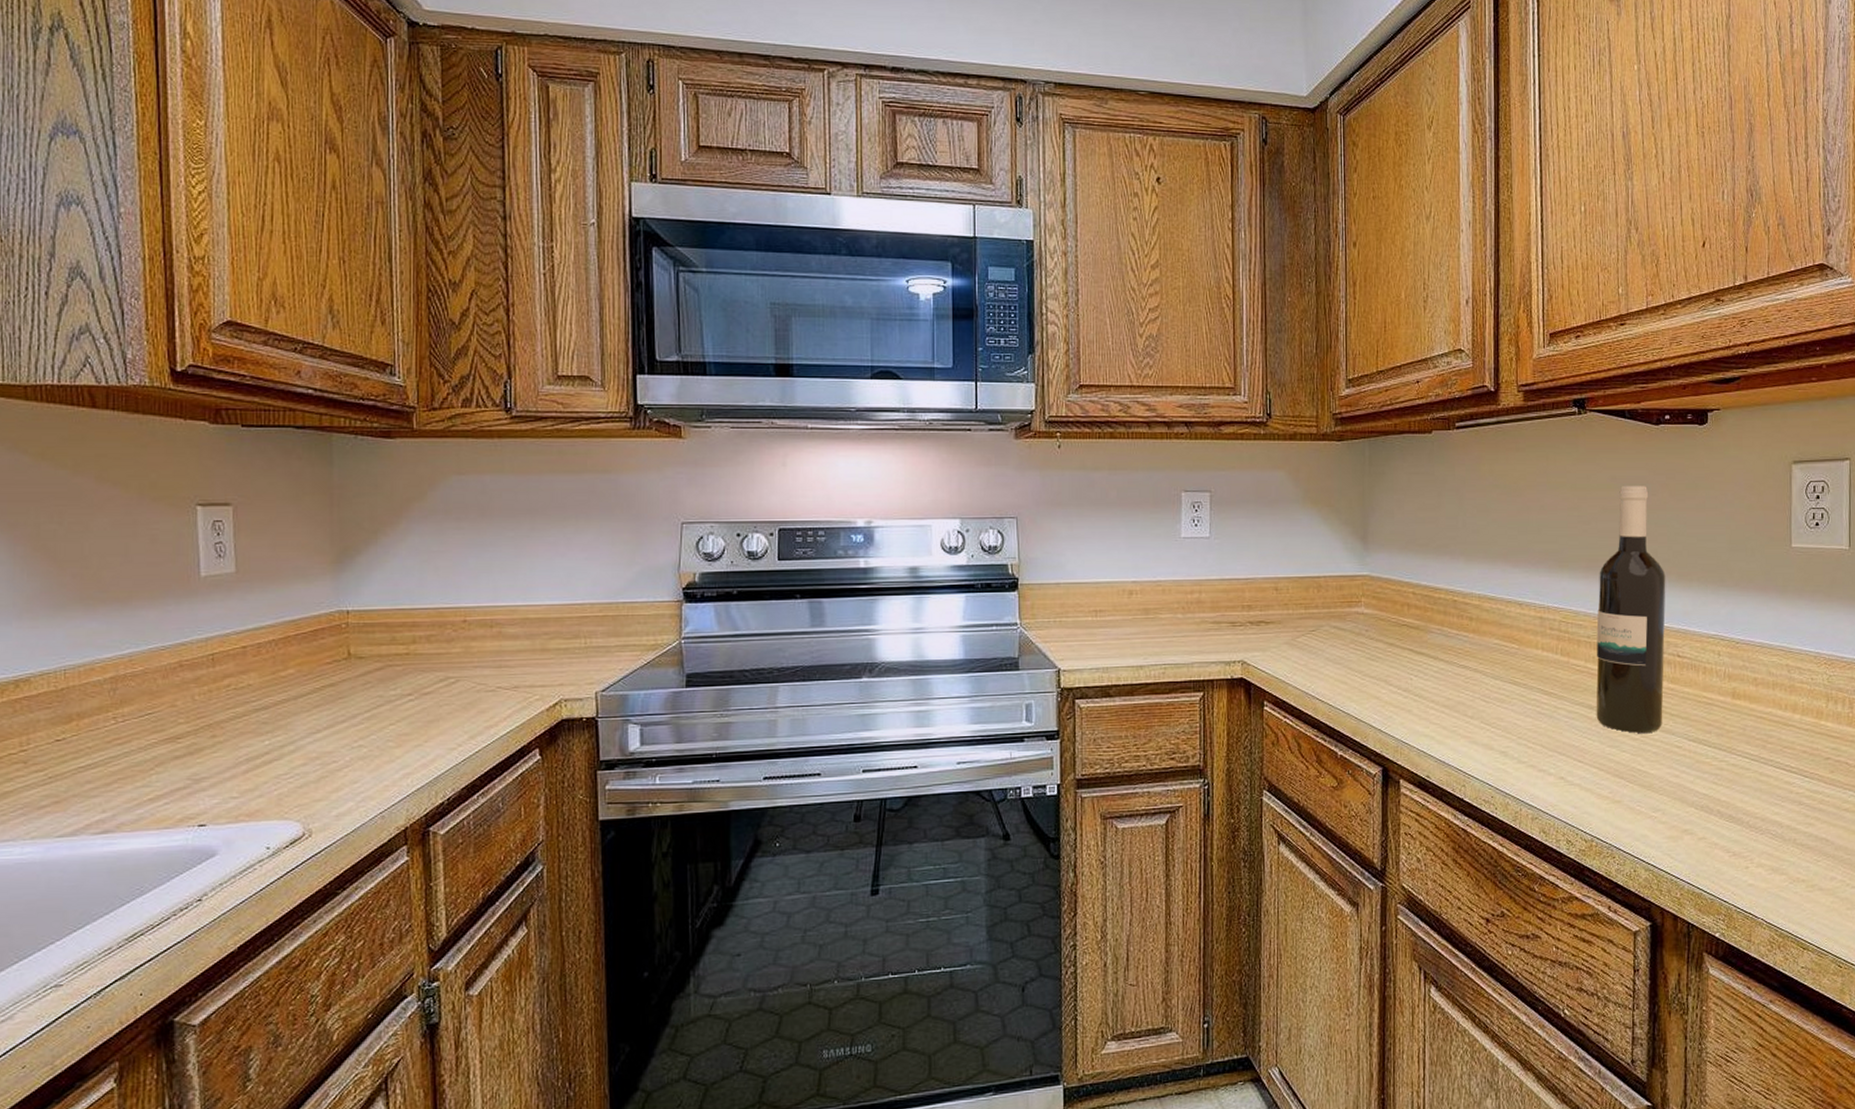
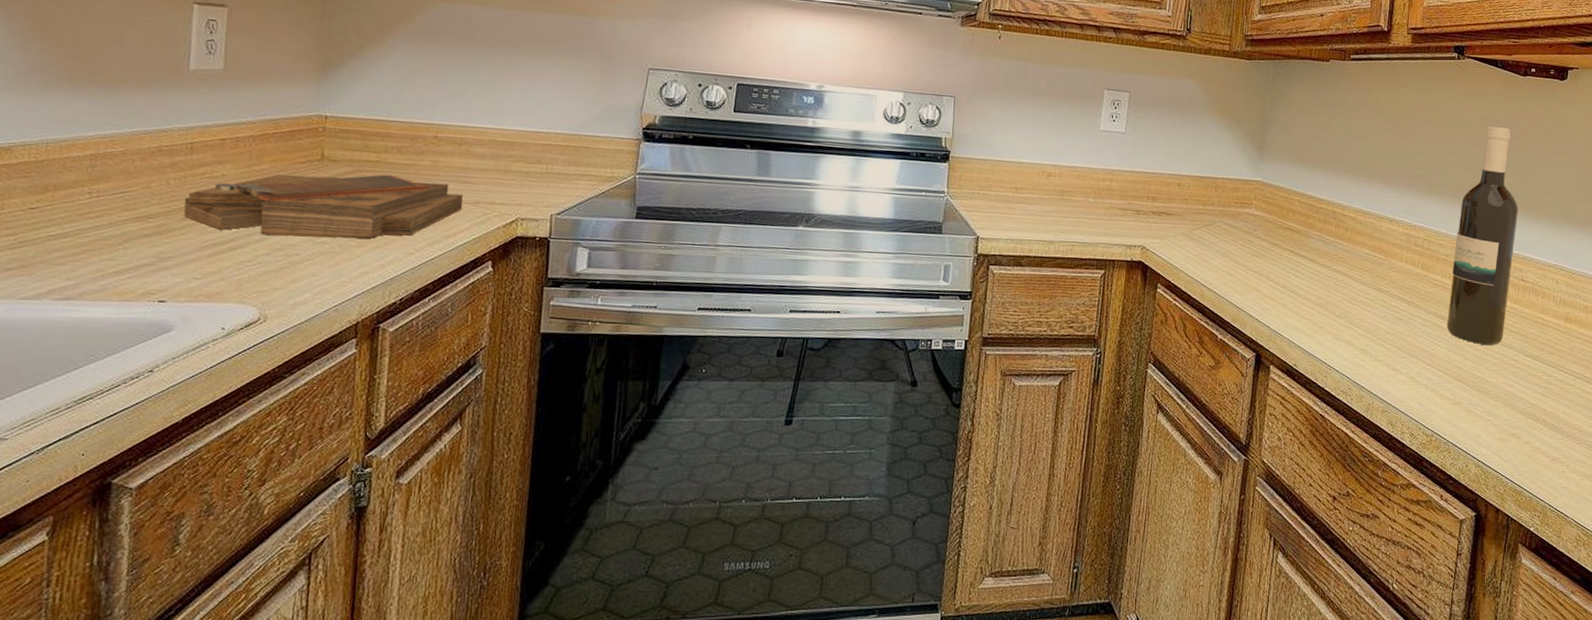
clipboard: none [212,667,502,745] -> present [183,174,463,239]

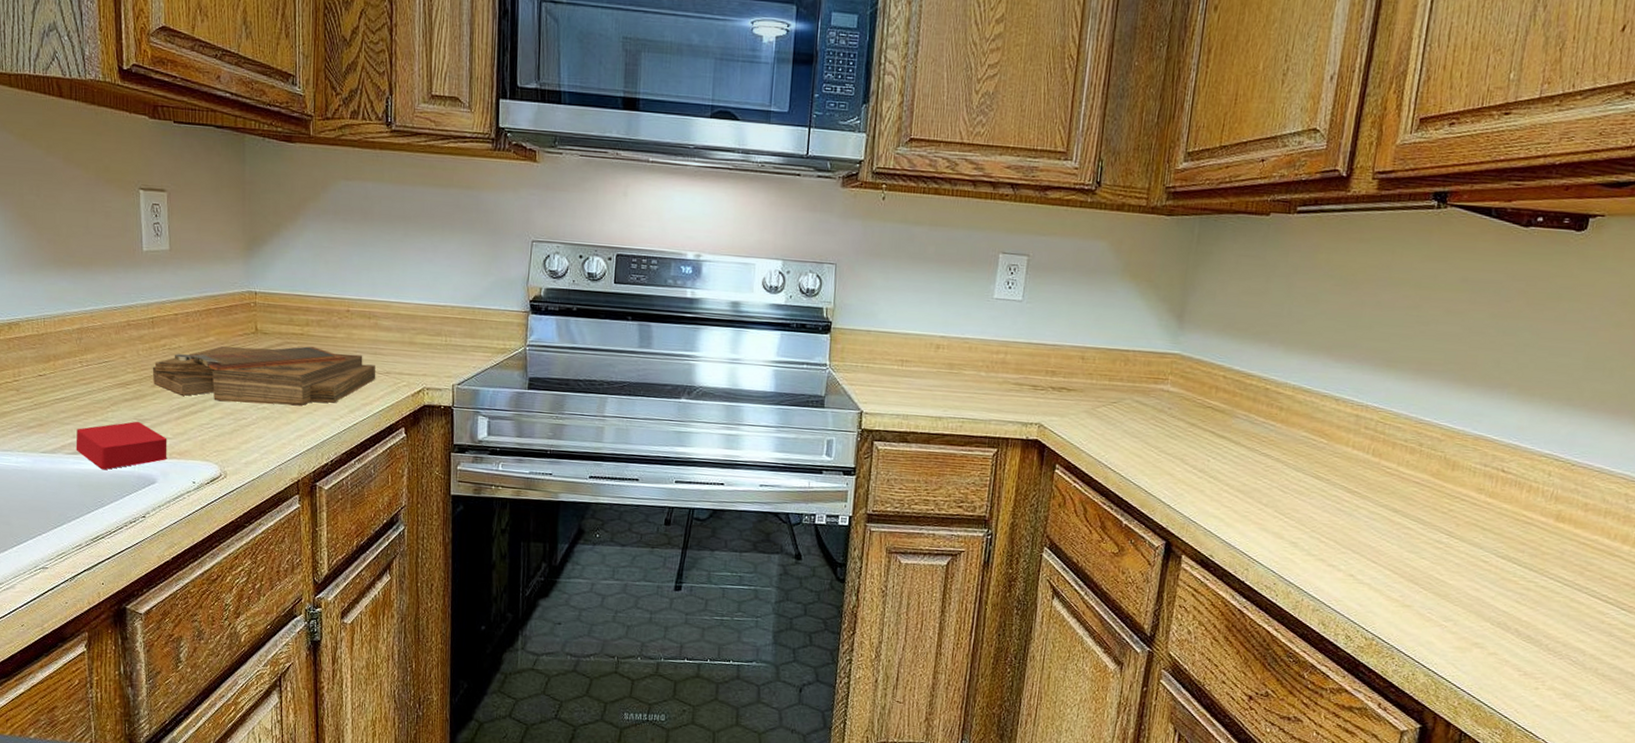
sponge: none [68,259,194,318] -> present [76,421,167,470]
wine bottle: present [1446,126,1519,346] -> none [1399,289,1505,544]

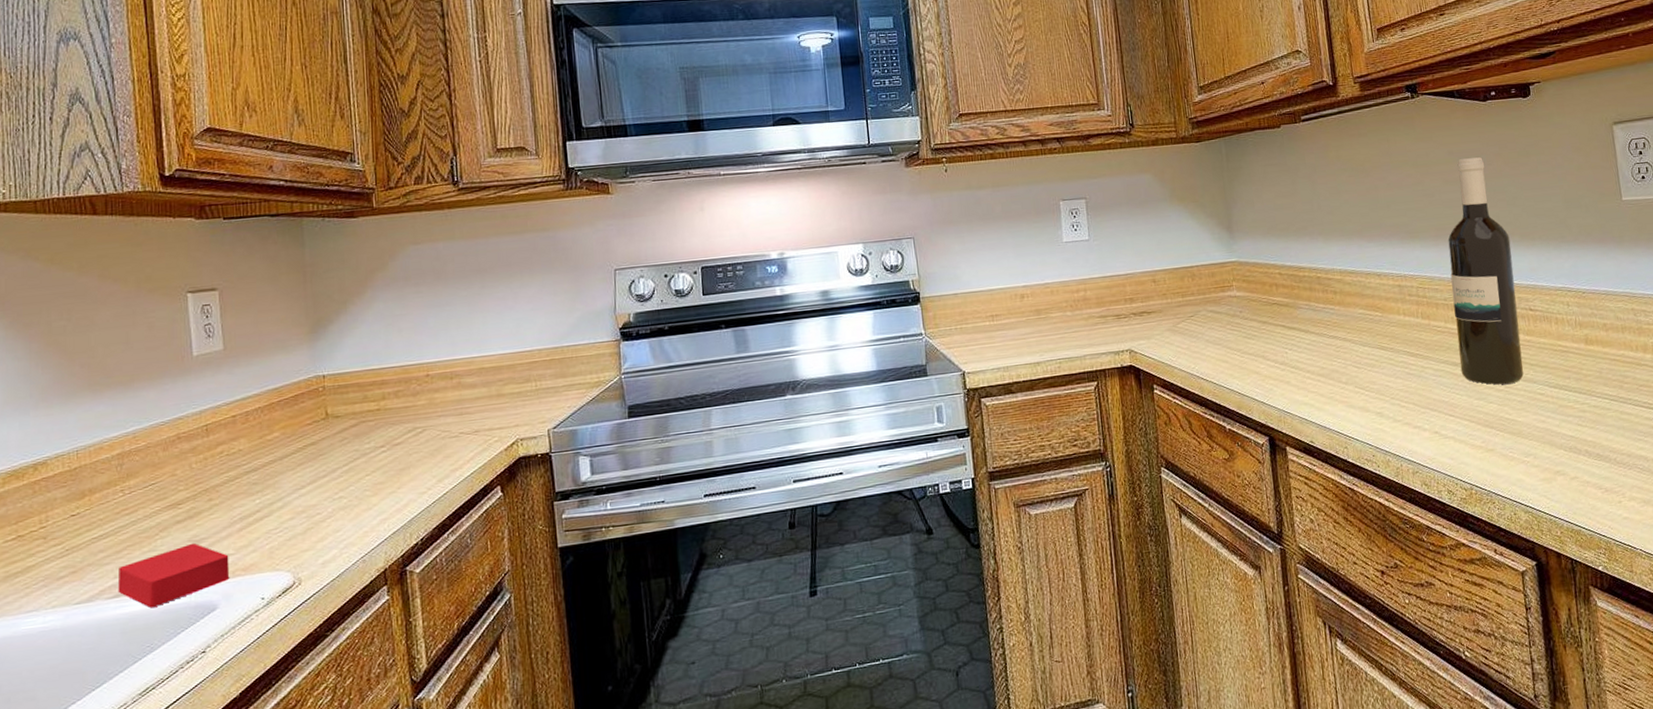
clipboard: present [152,346,376,405] -> none [208,418,464,503]
wine bottle: none [1399,289,1505,544] -> present [1448,157,1524,385]

